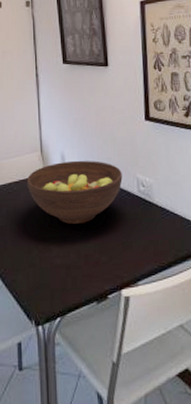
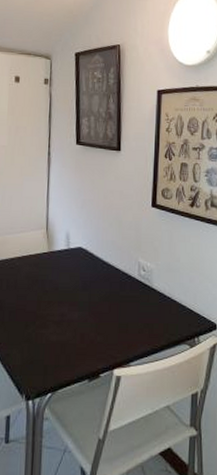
fruit bowl: present [26,160,123,224] -> none [29,240,125,303]

